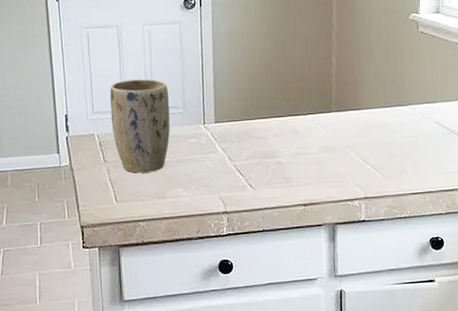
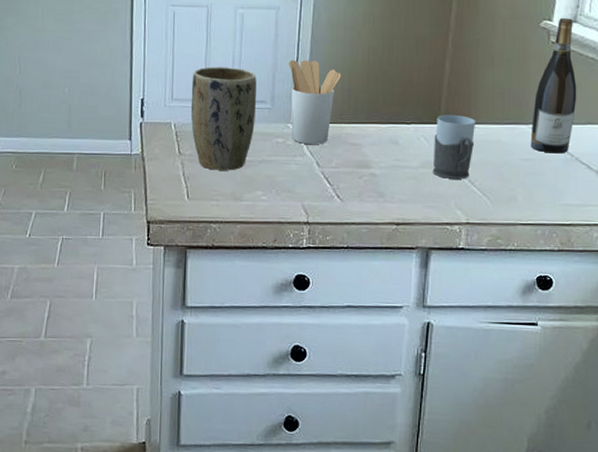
utensil holder: none [195,66,243,142] -> present [289,59,342,144]
mug: none [329,103,364,160] -> present [432,115,476,179]
wine bottle: none [411,10,447,129] -> present [530,18,577,154]

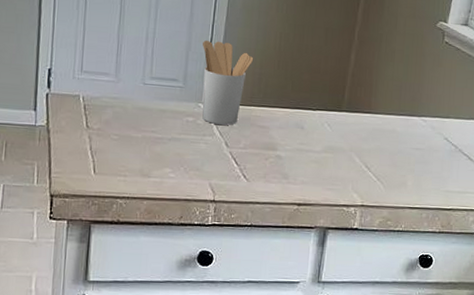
plant pot: present [190,67,257,171] -> none [100,41,170,147]
mug: present [432,115,476,179] -> none [333,103,376,165]
wine bottle: present [530,18,577,154] -> none [421,21,465,145]

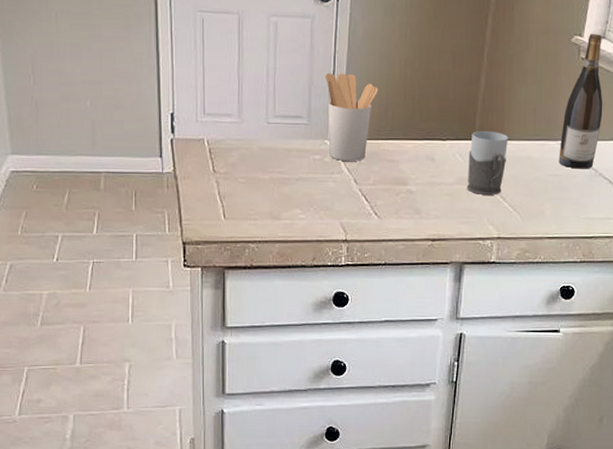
mug: none [333,103,376,165] -> present [467,131,509,195]
wine bottle: none [421,21,465,145] -> present [558,34,603,169]

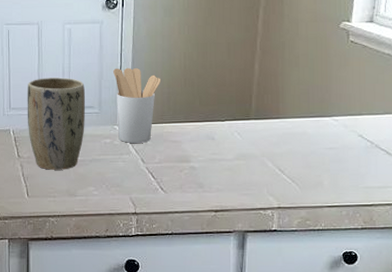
plant pot: none [224,79,293,189] -> present [27,77,86,170]
mug: present [467,131,509,195] -> none [246,111,284,169]
wine bottle: present [558,34,603,169] -> none [334,19,375,142]

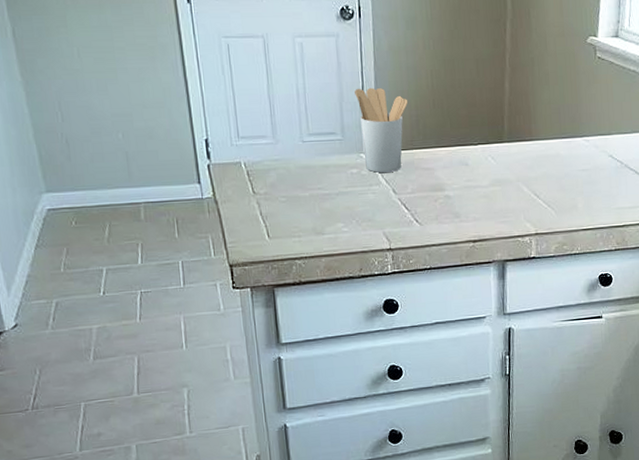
plant pot: present [27,77,86,170] -> none [256,100,328,207]

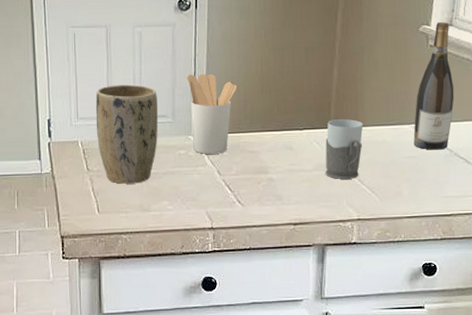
plant pot: none [256,100,328,207] -> present [95,84,158,184]
mug: none [500,133,537,194] -> present [325,119,364,179]
wine bottle: none [585,34,623,163] -> present [413,22,454,150]

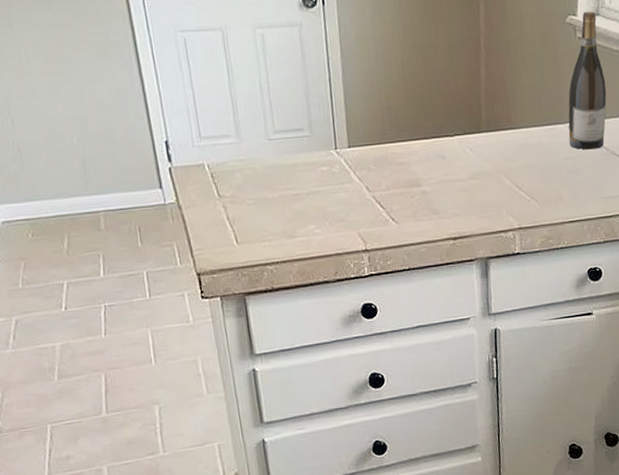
plant pot: present [95,84,158,184] -> none [218,95,296,209]
utensil holder: present [187,73,238,154] -> none [321,79,379,170]
mug: present [325,119,364,179] -> none [478,121,518,187]

